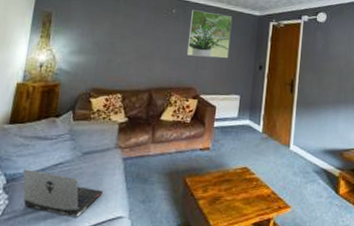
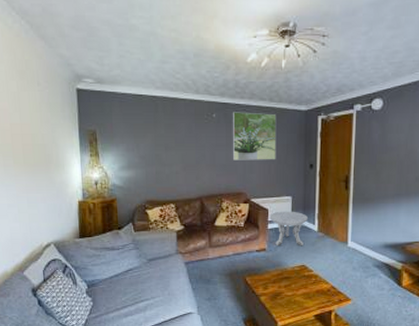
laptop computer: present [22,169,104,217] -> none [99,276,172,314]
side table: none [216,109,254,147] -> present [269,211,308,246]

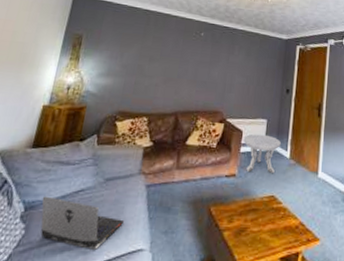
laptop computer: none [99,276,172,314] -> present [40,196,125,250]
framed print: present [233,112,277,160] -> none [215,33,260,82]

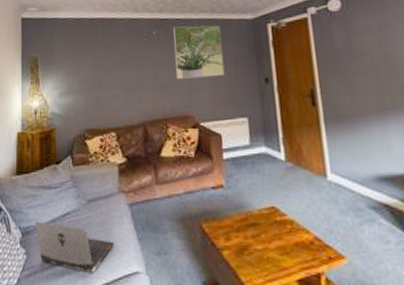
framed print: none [215,33,260,82] -> present [173,25,225,79]
side table: present [243,134,281,174] -> none [224,135,271,182]

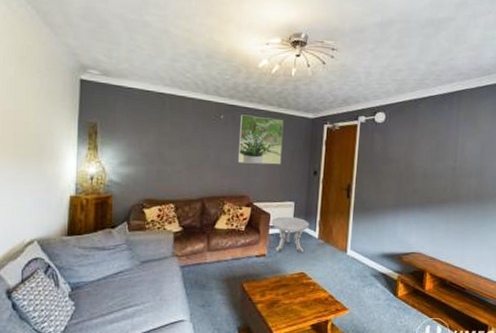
laptop computer: present [34,221,115,273] -> none [85,278,164,321]
side table: none [224,135,271,182] -> present [271,216,309,253]

